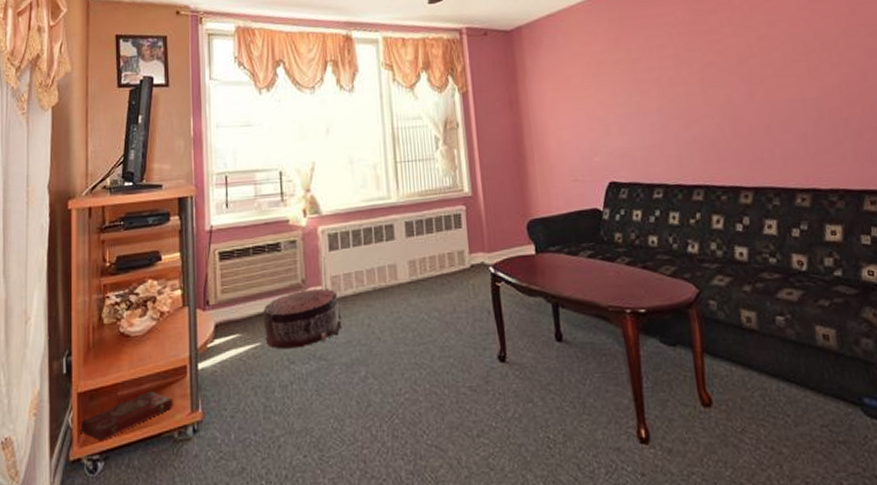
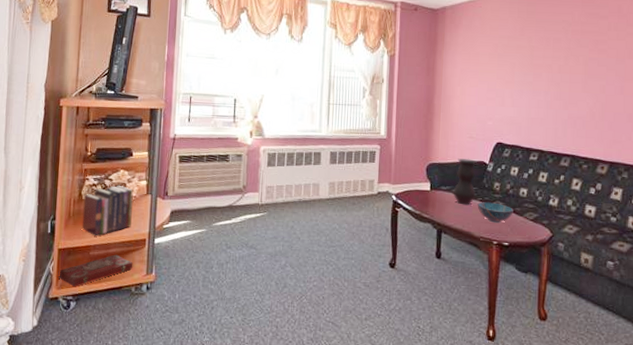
books: none [105,299,168,369] -> present [81,185,134,235]
pouf: present [263,287,342,349] -> none [209,193,272,237]
vase: none [564,206,595,268] -> present [453,158,477,205]
decorative bowl: none [597,259,646,286] -> present [477,202,515,223]

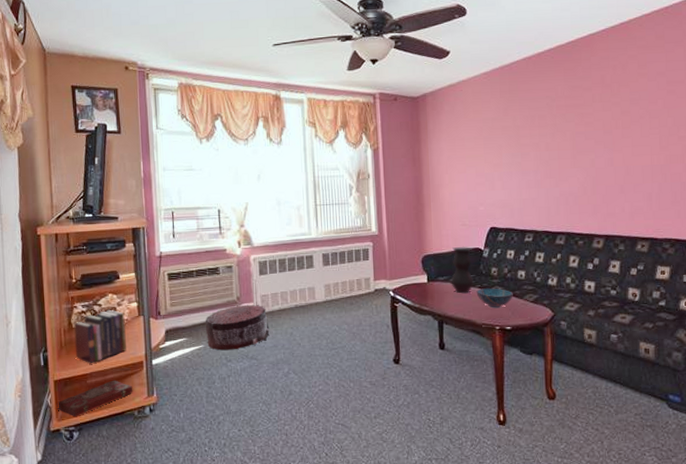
pouf: none [209,193,272,237] -> present [205,304,270,351]

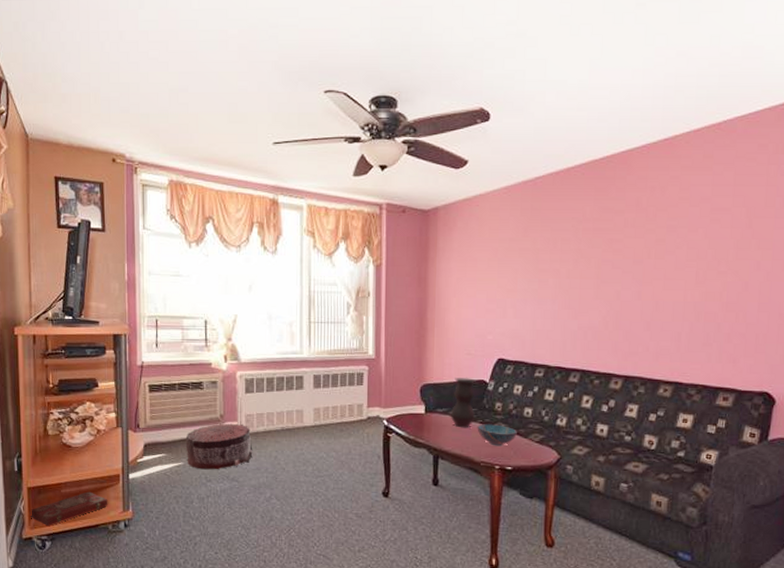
books: present [73,309,126,363] -> none [49,418,104,472]

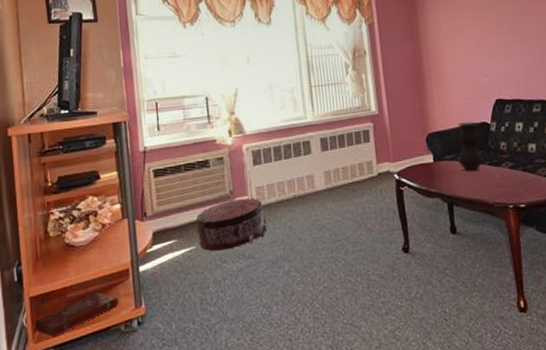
decorative bowl: present [477,424,518,446] -> none [486,163,526,186]

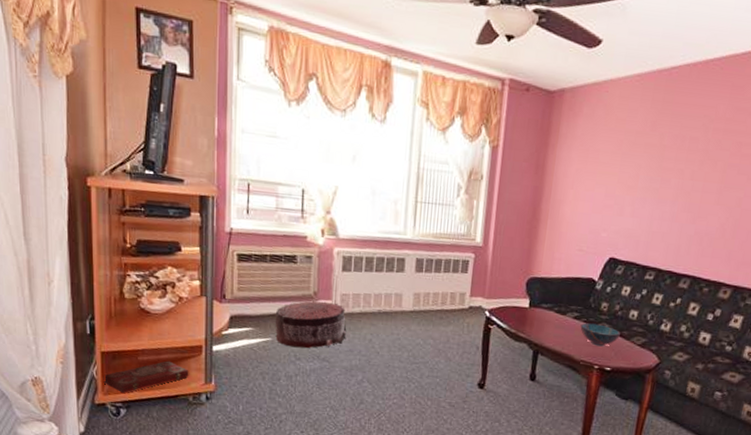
vase: present [458,121,484,172] -> none [554,273,585,326]
decorative bowl: none [486,163,526,186] -> present [580,323,621,347]

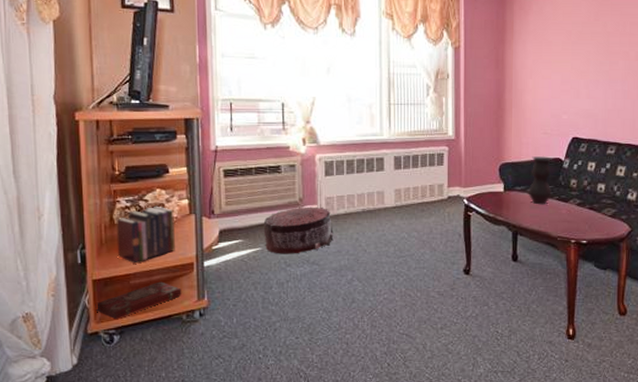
books: none [126,284,186,339] -> present [116,206,176,262]
vase: none [554,273,585,326] -> present [528,155,553,205]
decorative bowl: present [580,323,621,347] -> none [554,200,592,221]

